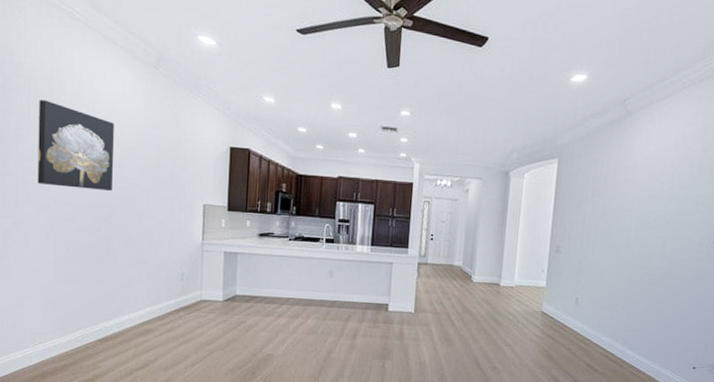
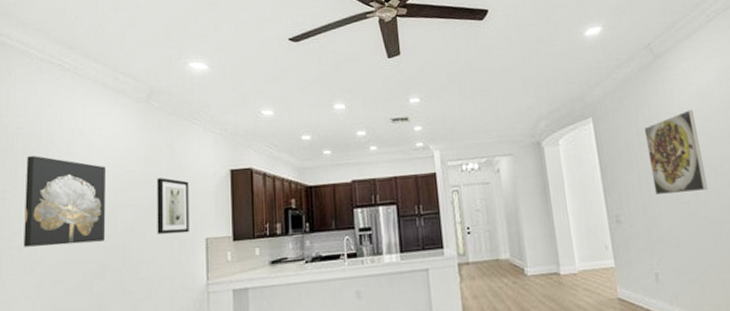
wall art: none [160,143,191,197] -> present [157,178,189,234]
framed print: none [594,167,645,239] -> present [644,110,708,195]

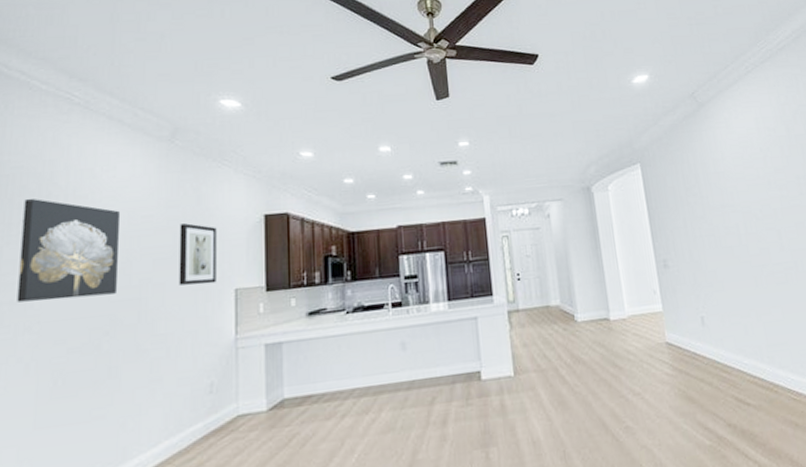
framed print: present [644,110,708,195] -> none [689,157,749,239]

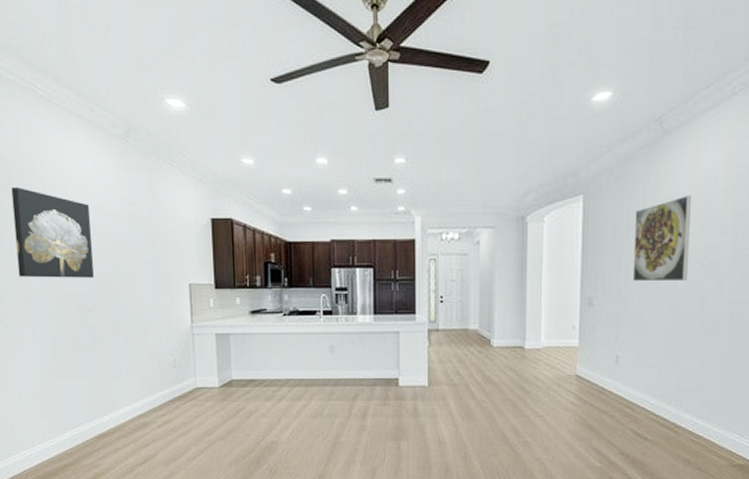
wall art: present [179,223,217,285] -> none [139,221,173,277]
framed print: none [689,157,749,239] -> present [632,196,691,282]

